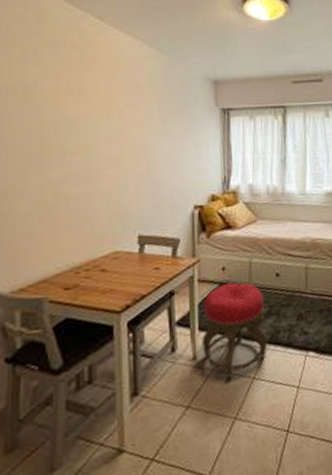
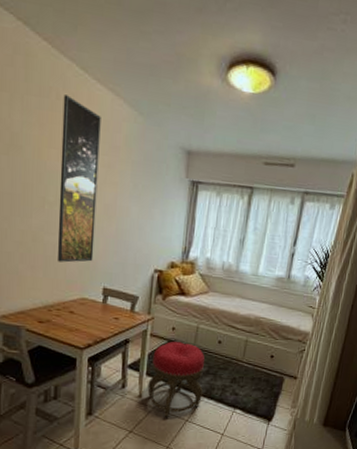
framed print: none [80,43,124,215] -> present [57,95,101,263]

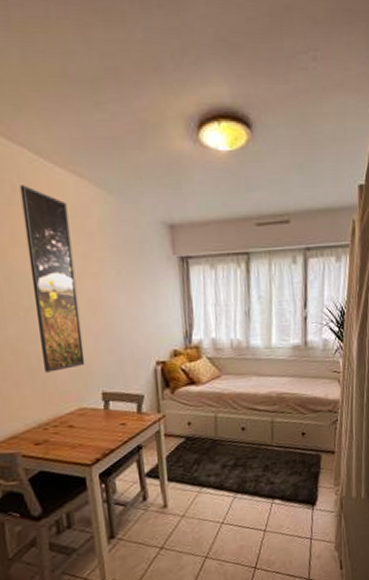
stool: present [147,341,205,418] -> none [171,437,236,525]

